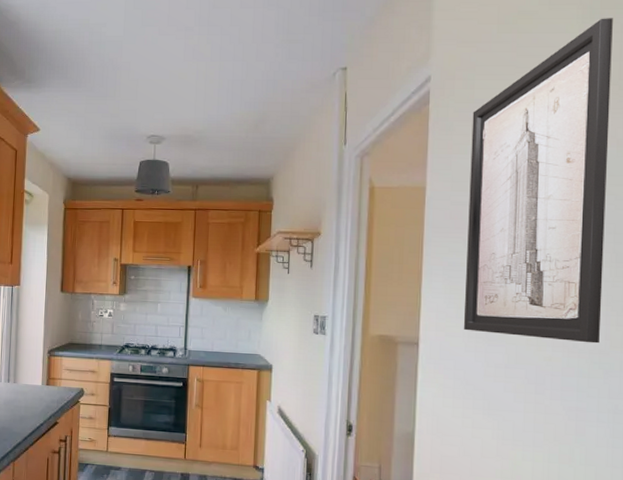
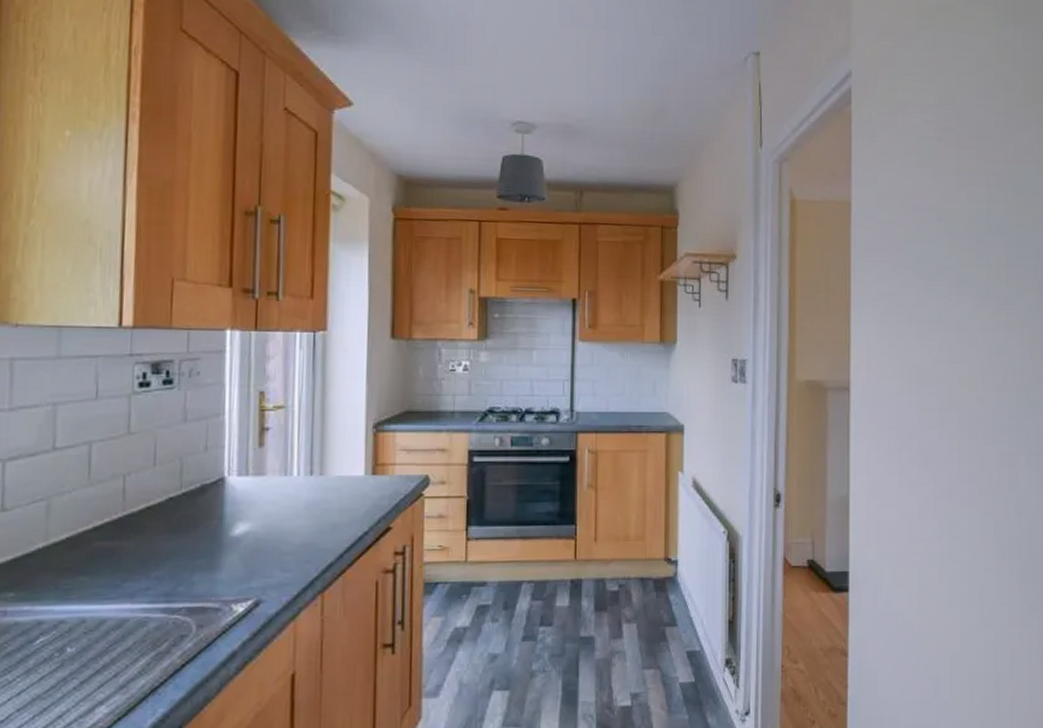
wall art: present [463,18,613,344] -> none [895,22,1027,379]

